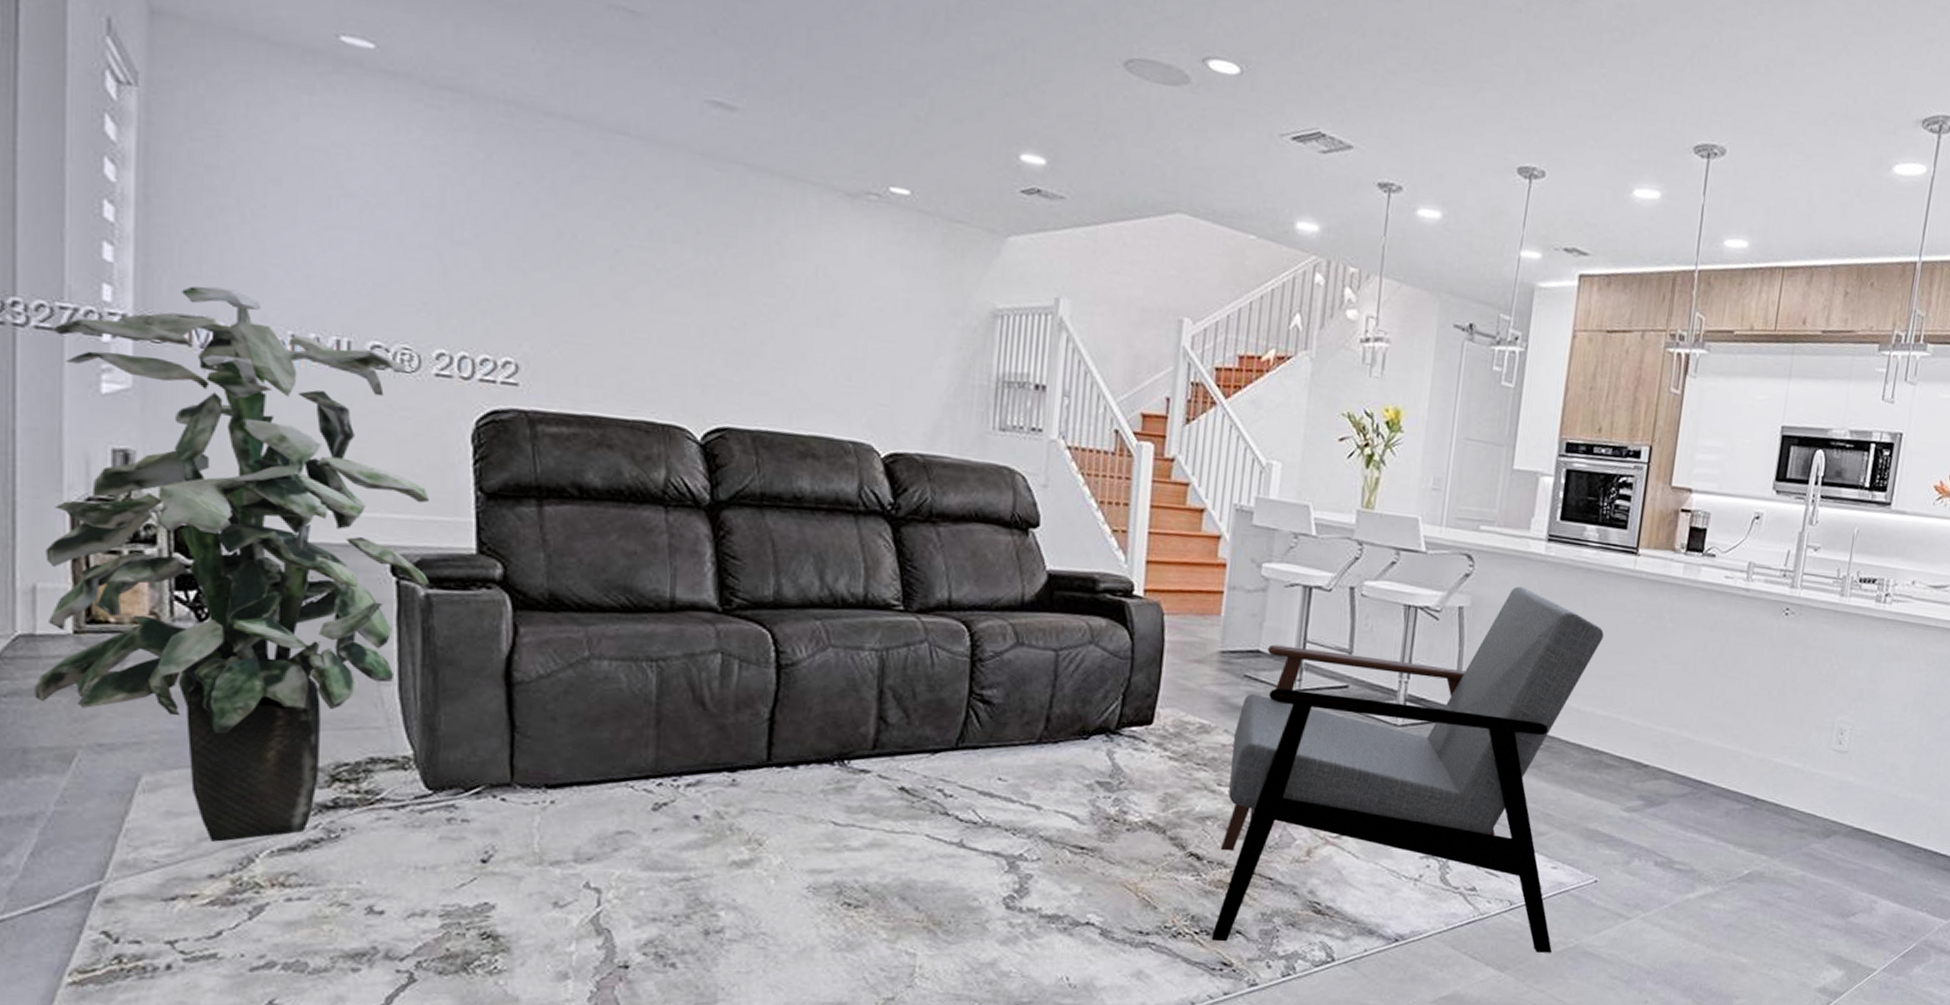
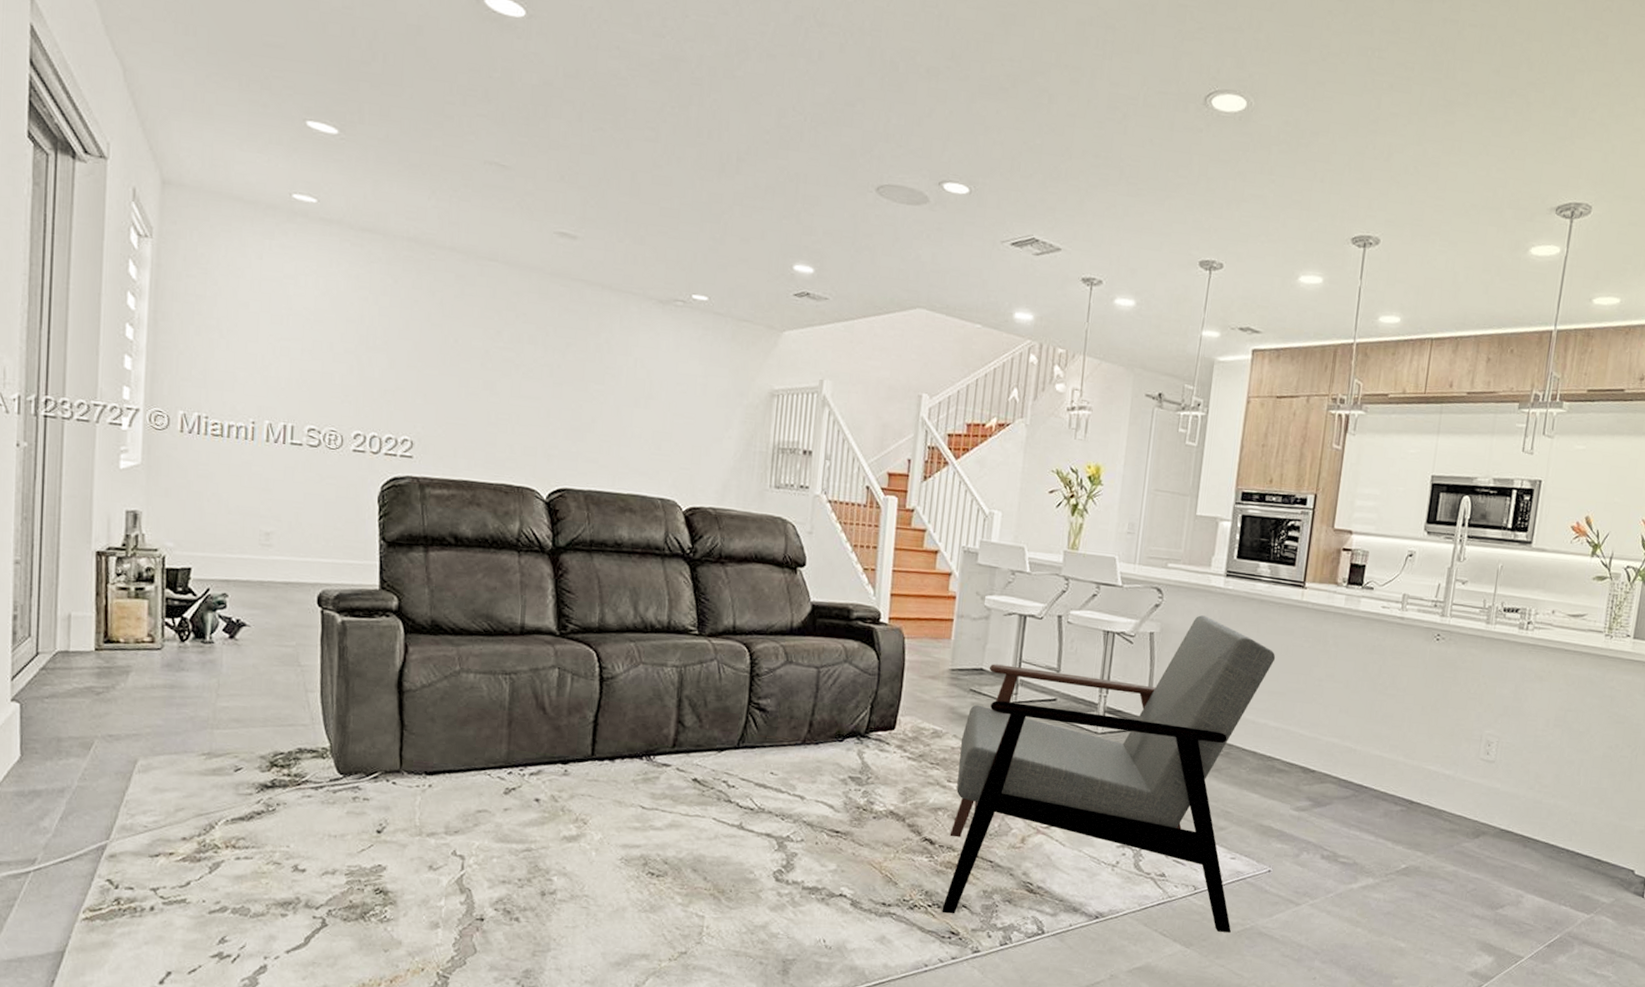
indoor plant: present [35,286,429,842] -> none [67,386,346,812]

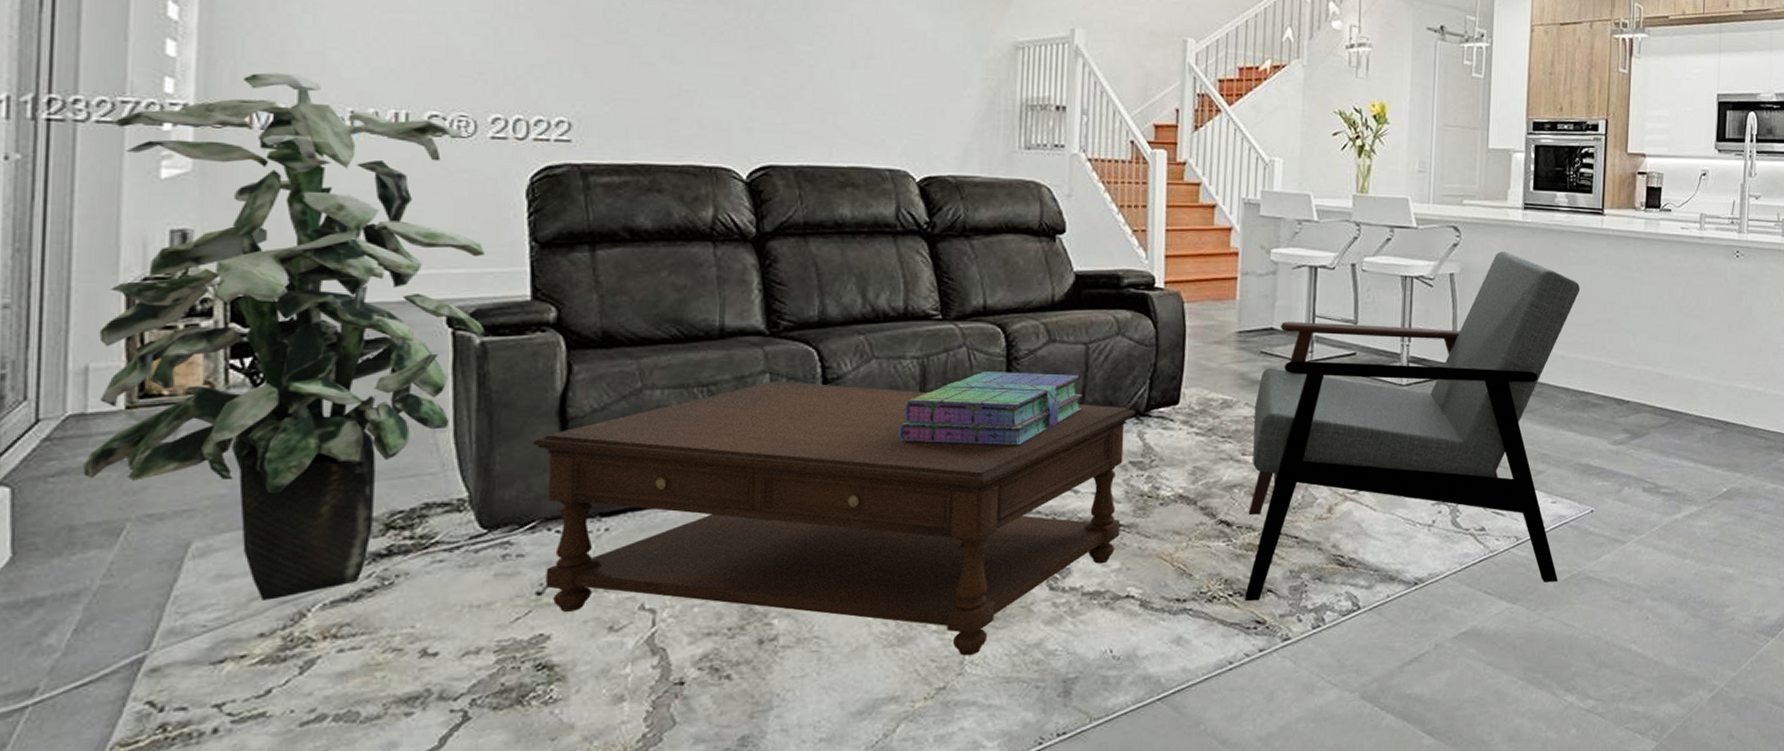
indoor plant: none [67,386,346,812] -> present [83,72,485,601]
coffee table: none [376,675,858,929] -> present [531,381,1136,656]
stack of books: none [658,684,812,752] -> present [898,372,1082,446]

